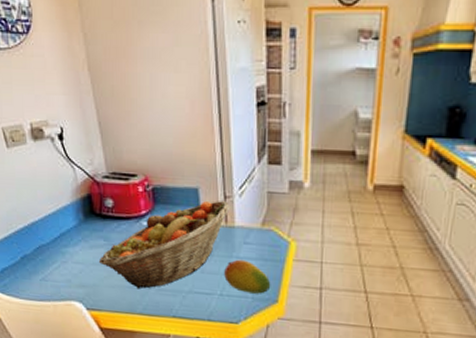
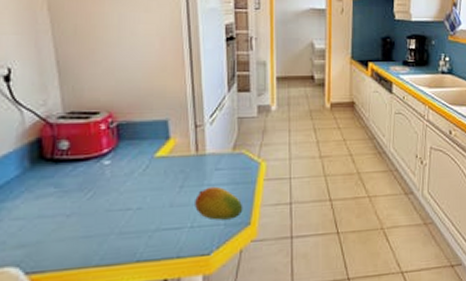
fruit basket: present [98,200,229,290] -> none [45,129,200,238]

